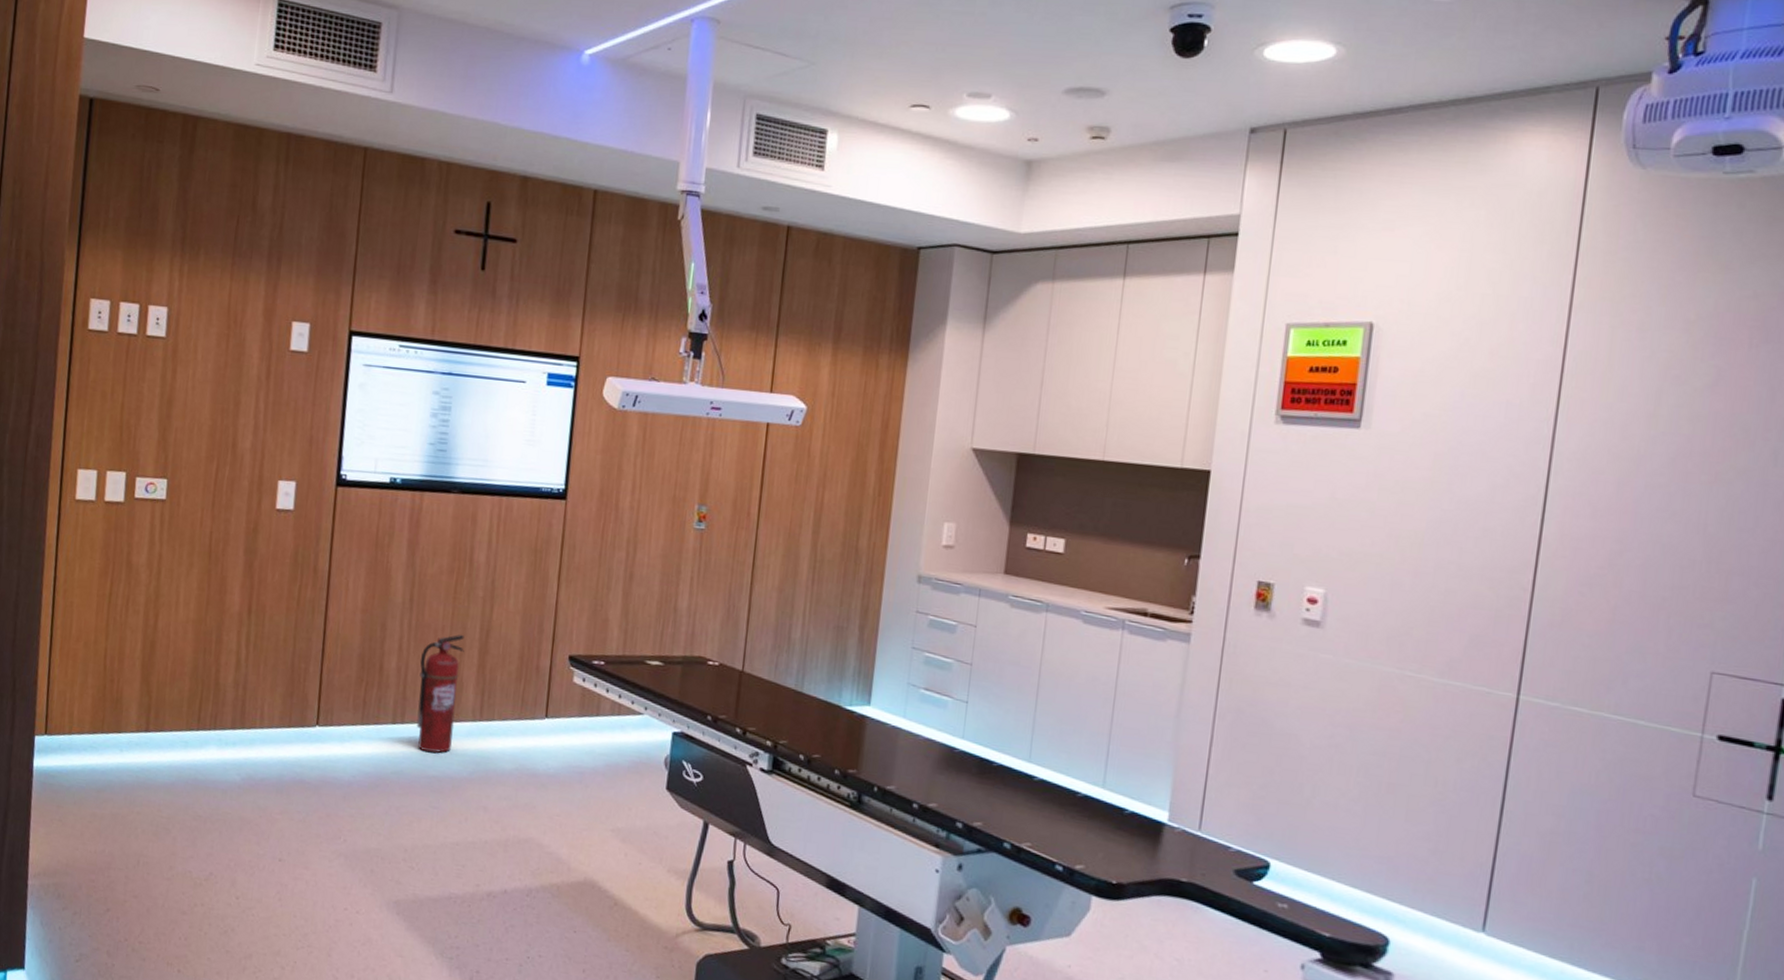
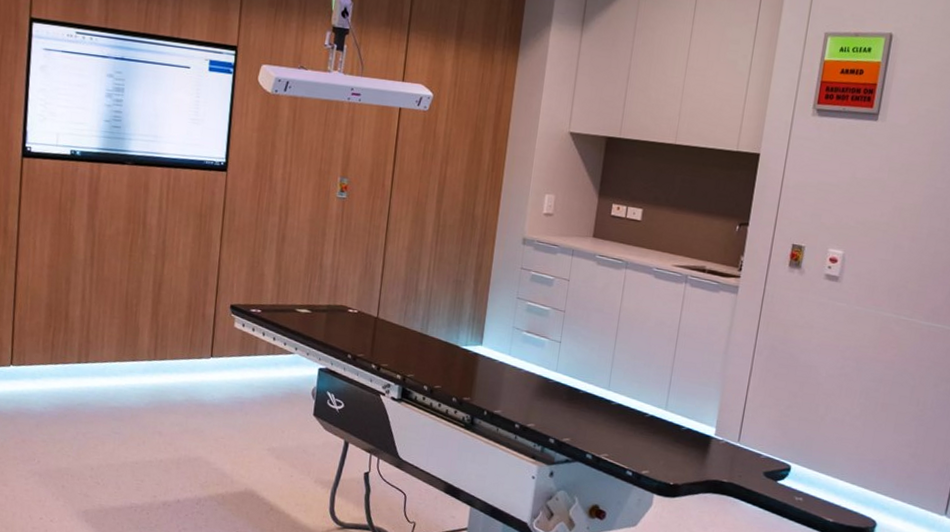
fire extinguisher: present [416,635,465,753] -> none [99,287,140,388]

